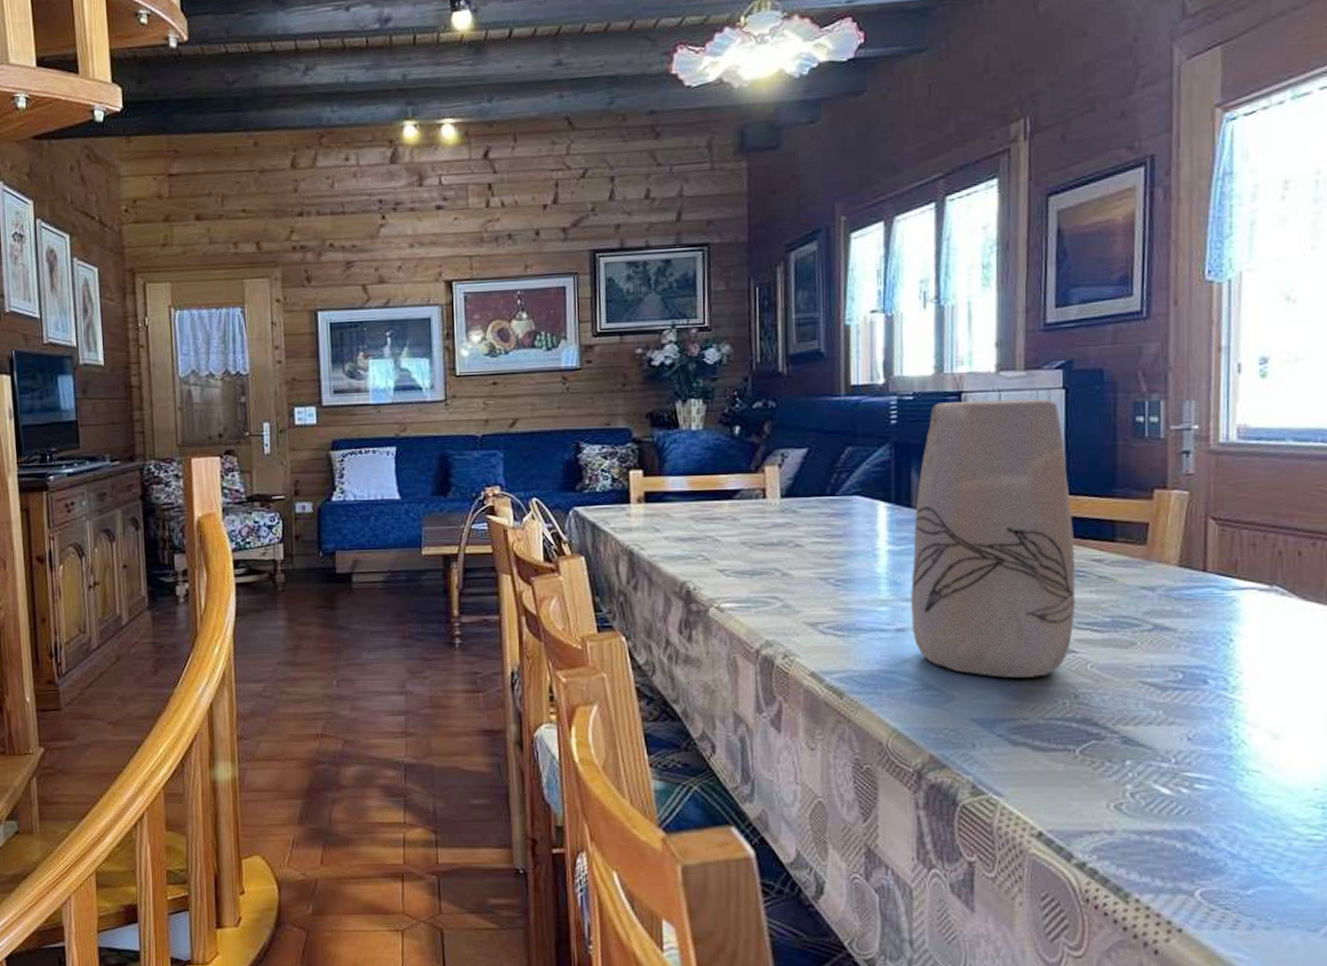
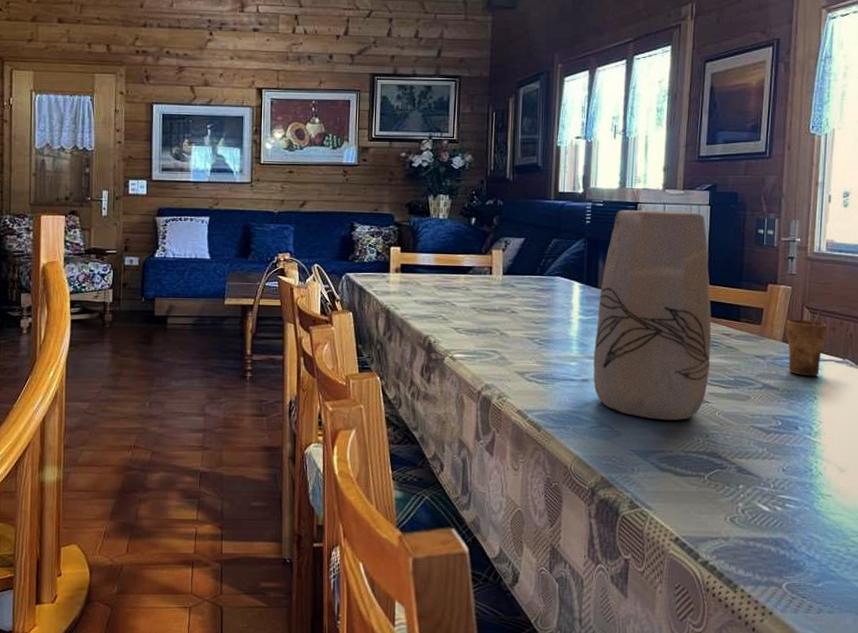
cup: none [1183,520,1243,612] -> present [786,309,827,377]

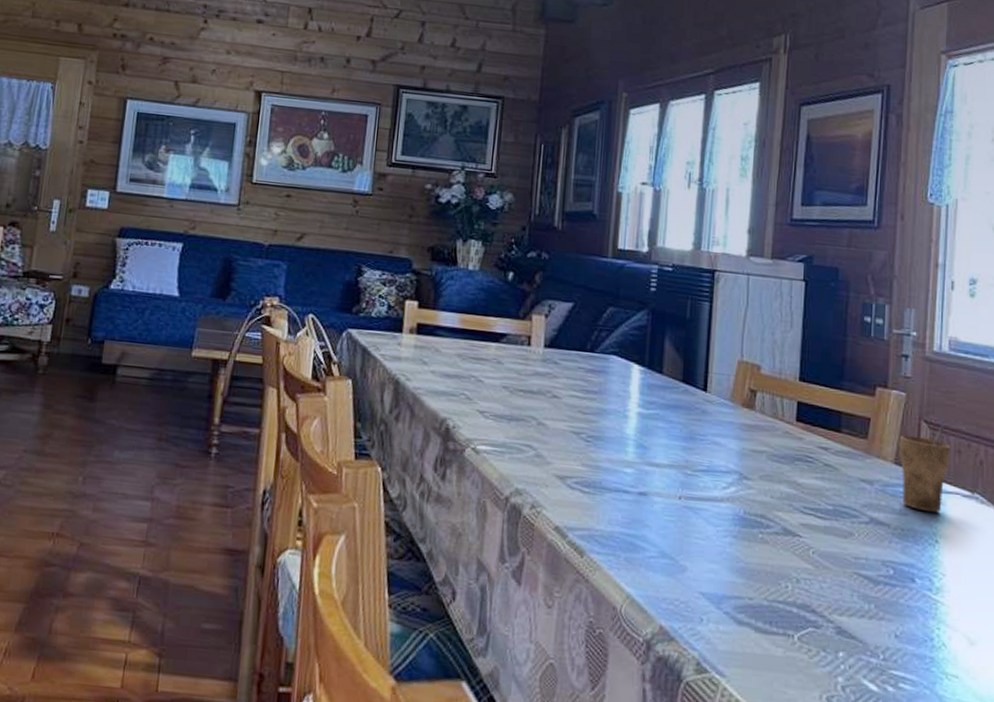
vase: present [593,210,712,421] -> none [653,277,805,557]

